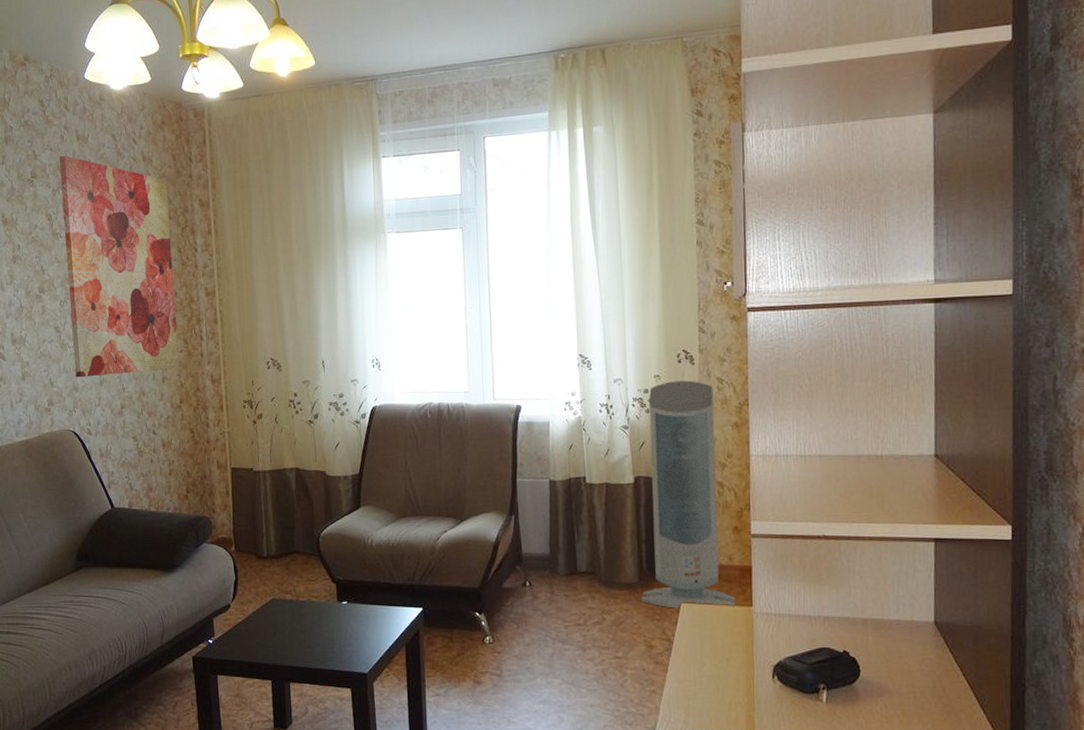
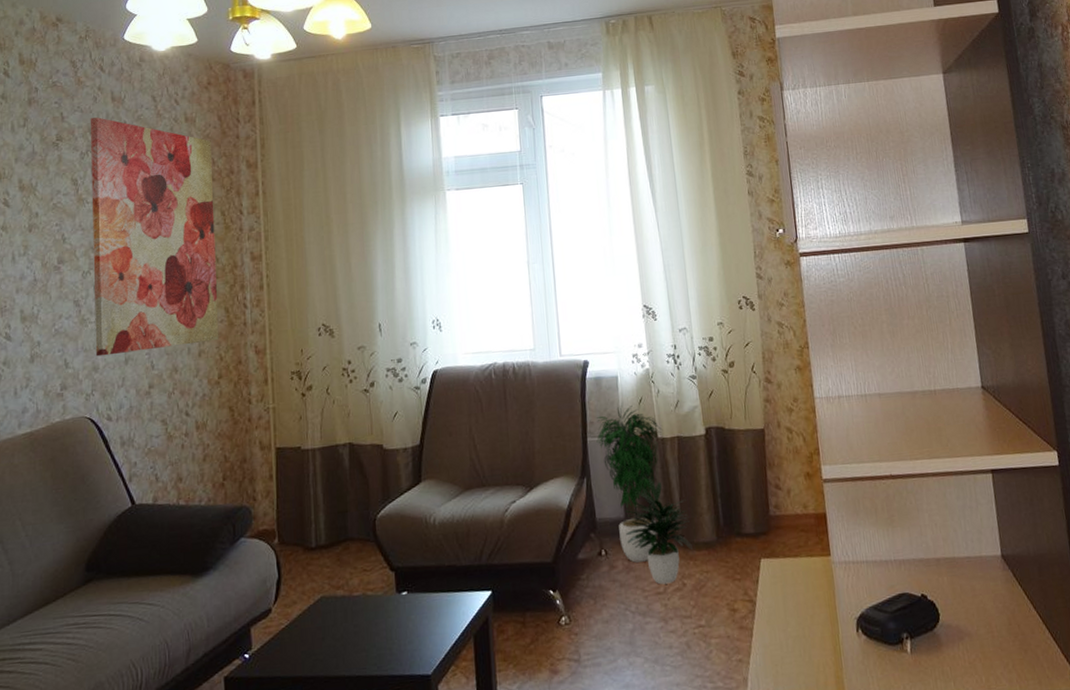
potted plant: none [525,450,614,617] -> present [595,405,693,585]
air purifier: present [640,380,736,609] -> none [714,326,814,566]

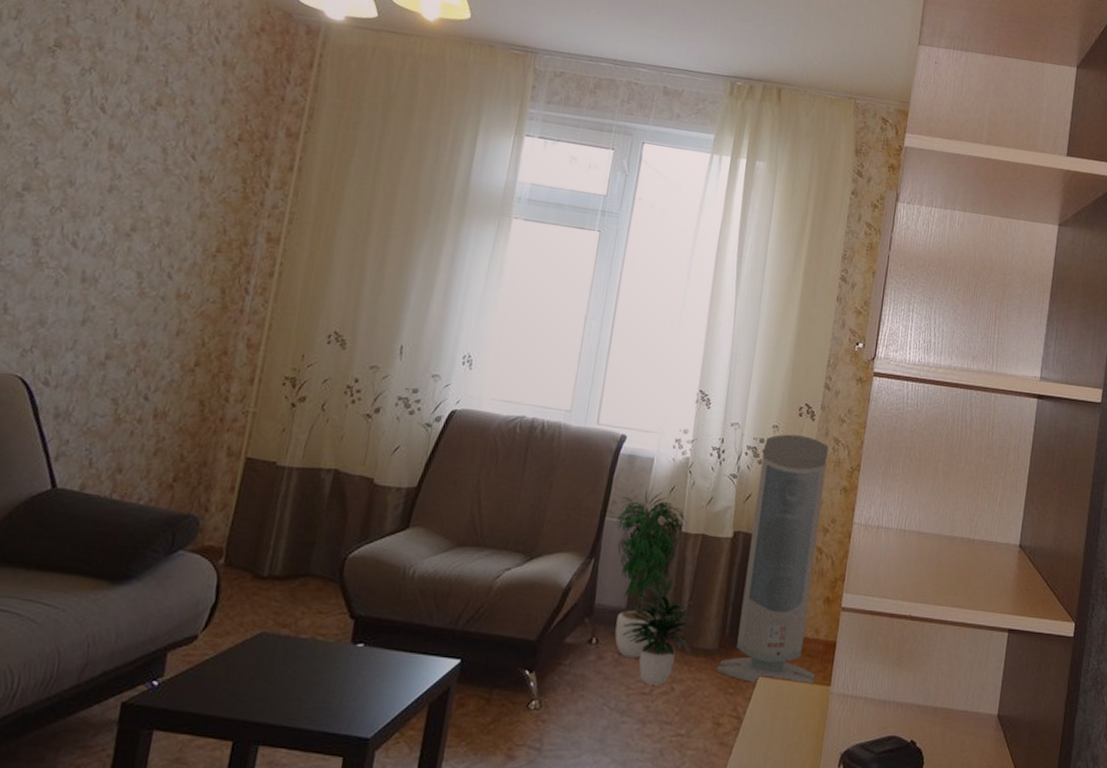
wall art: present [90,117,219,357] -> none [45,31,249,323]
air purifier: none [714,326,814,566] -> present [716,434,829,686]

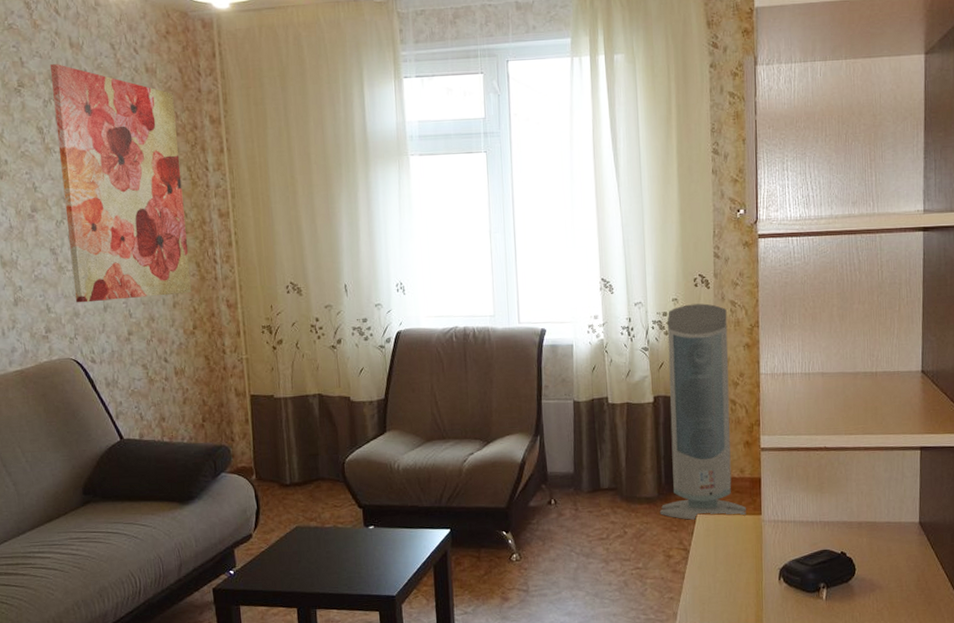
wall art: none [45,31,249,323] -> present [49,64,192,303]
potted plant: present [614,490,696,686] -> none [549,372,635,532]

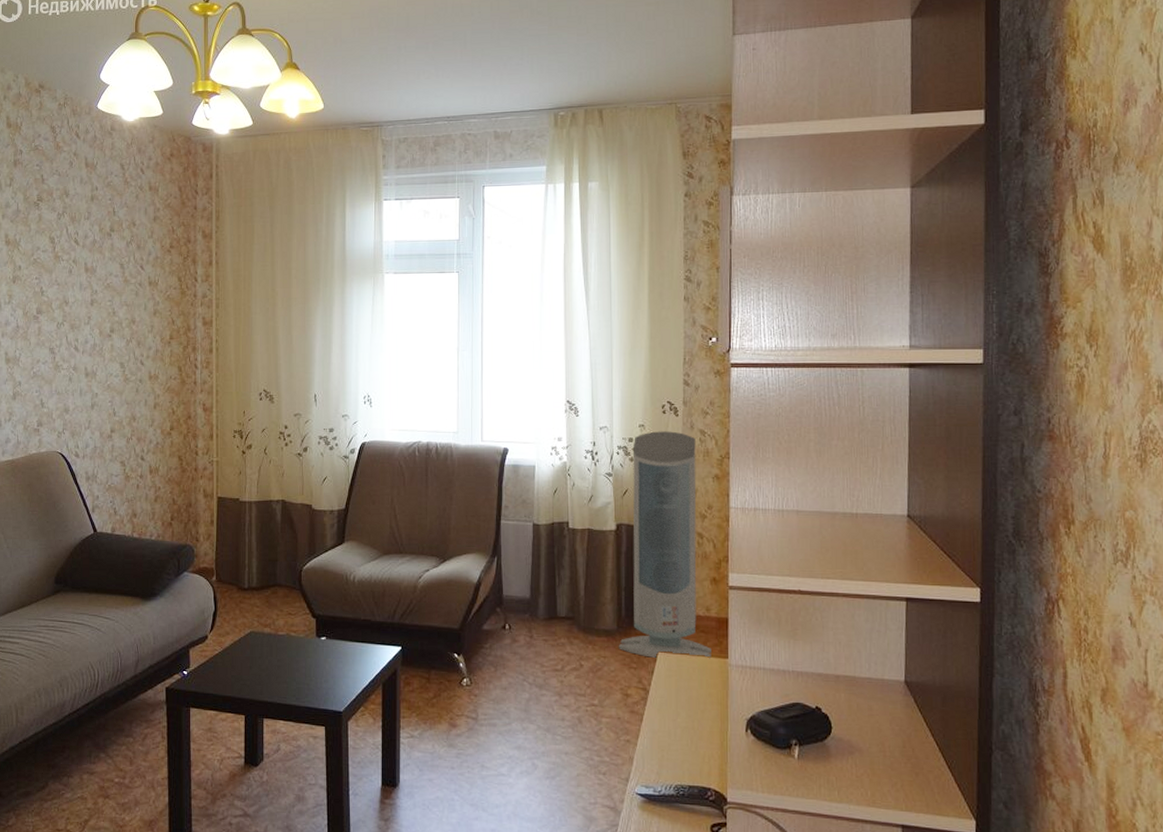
wall art: present [49,64,192,303] -> none [66,181,173,400]

